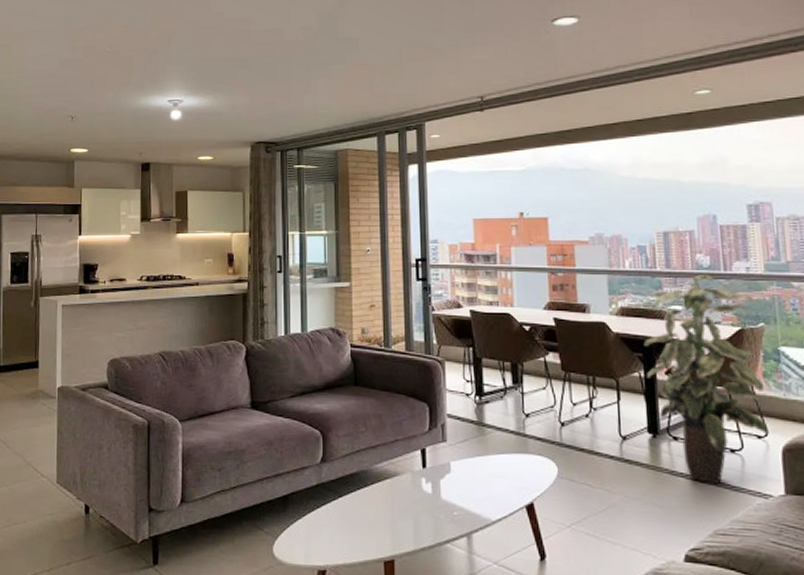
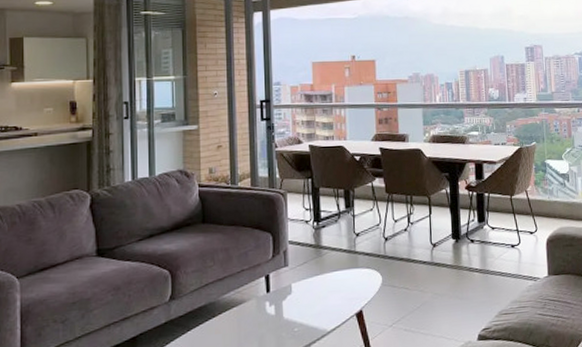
indoor plant: present [643,275,769,485] -> none [449,105,538,275]

